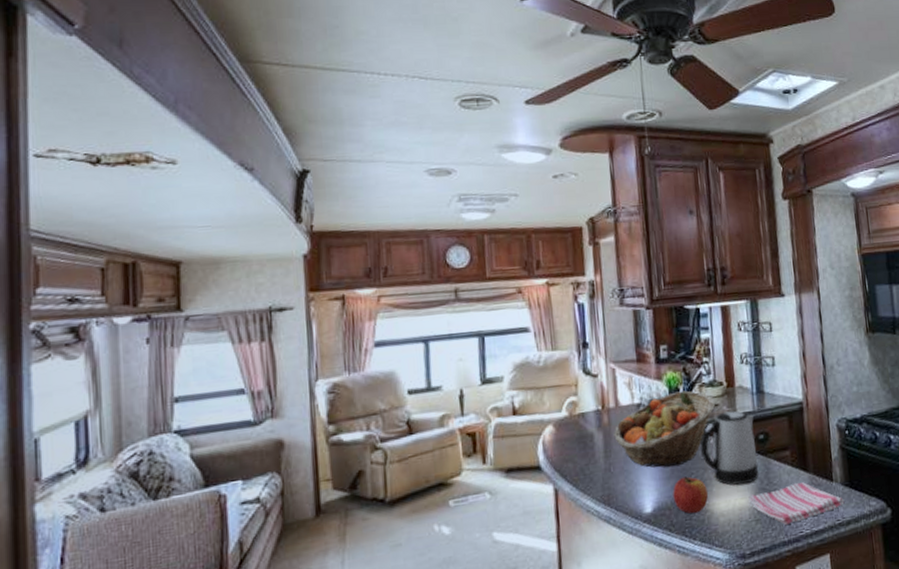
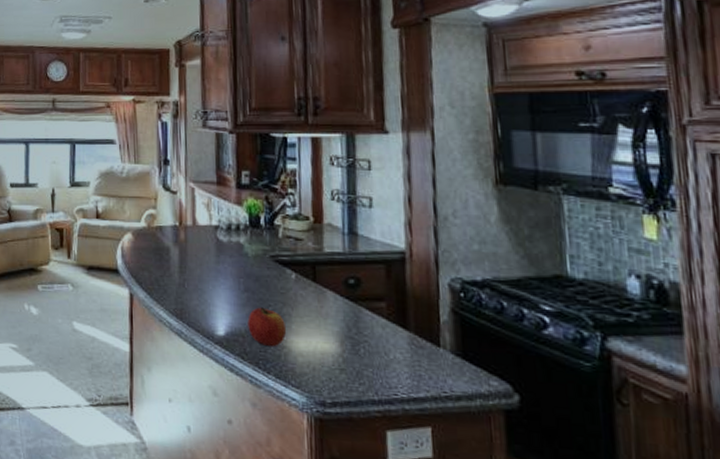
fruit basket: present [614,390,716,468] -> none [190,219,300,295]
kettle: present [700,411,759,485] -> none [279,248,347,329]
dish towel: present [748,482,845,526] -> none [332,339,455,384]

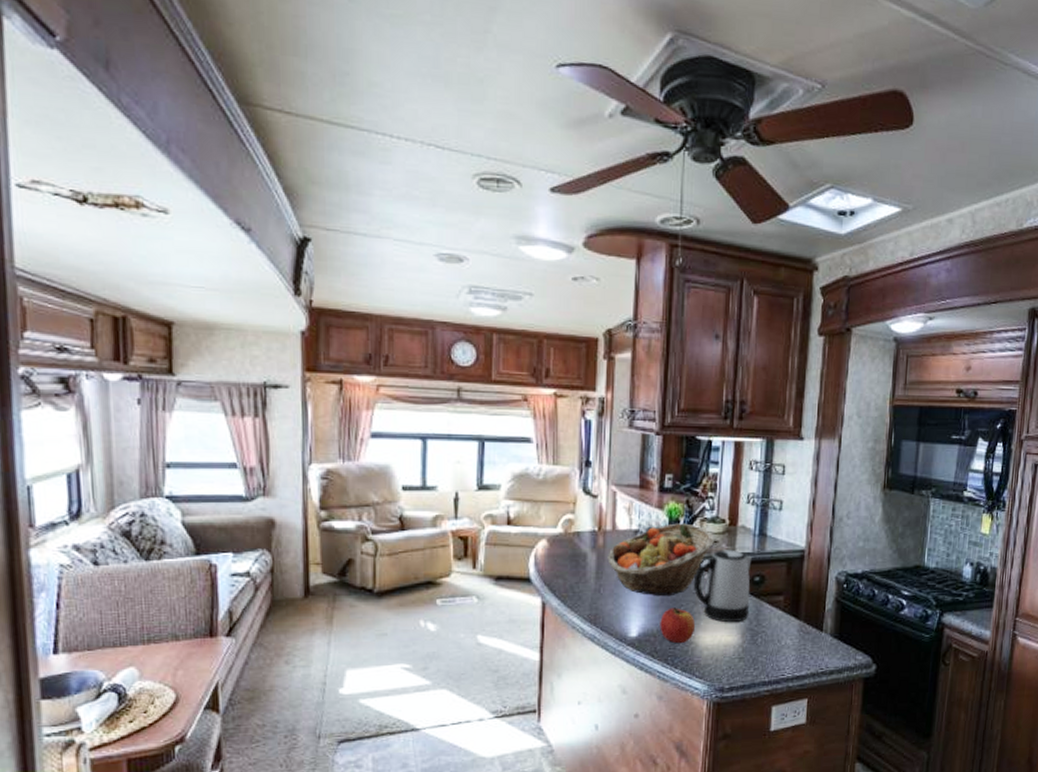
fruit basket: none [190,219,300,295] -> present [607,523,715,597]
kettle: none [279,248,347,329] -> present [693,550,752,623]

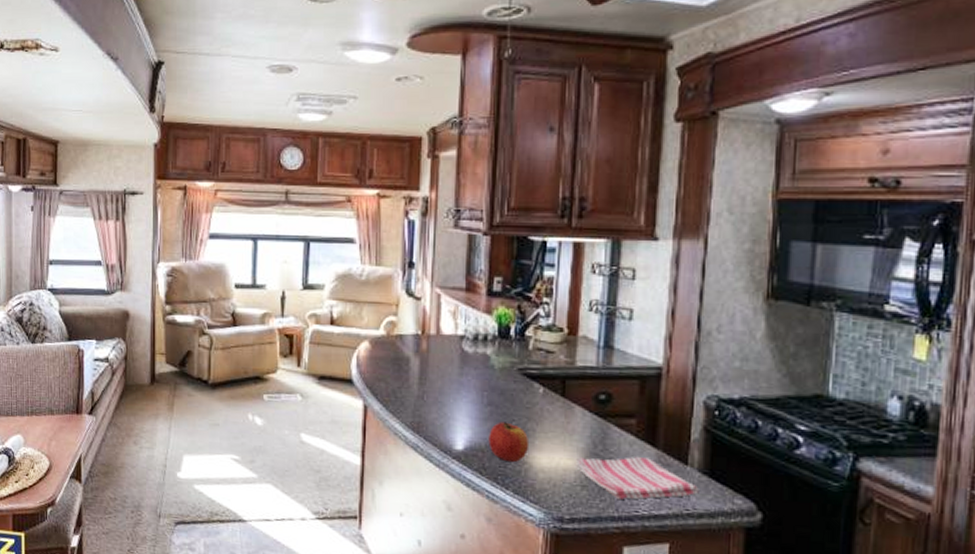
fruit basket: present [607,523,715,597] -> none [431,330,552,410]
kettle: present [693,550,752,623] -> none [526,361,596,445]
dish towel: none [735,629,831,667] -> present [576,457,699,500]

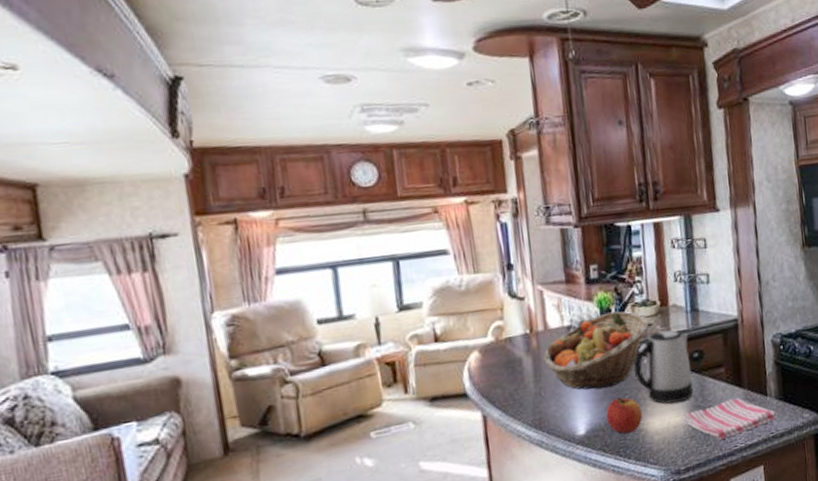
fruit basket: none [431,330,552,410] -> present [543,311,649,390]
kettle: none [526,361,596,445] -> present [633,330,694,404]

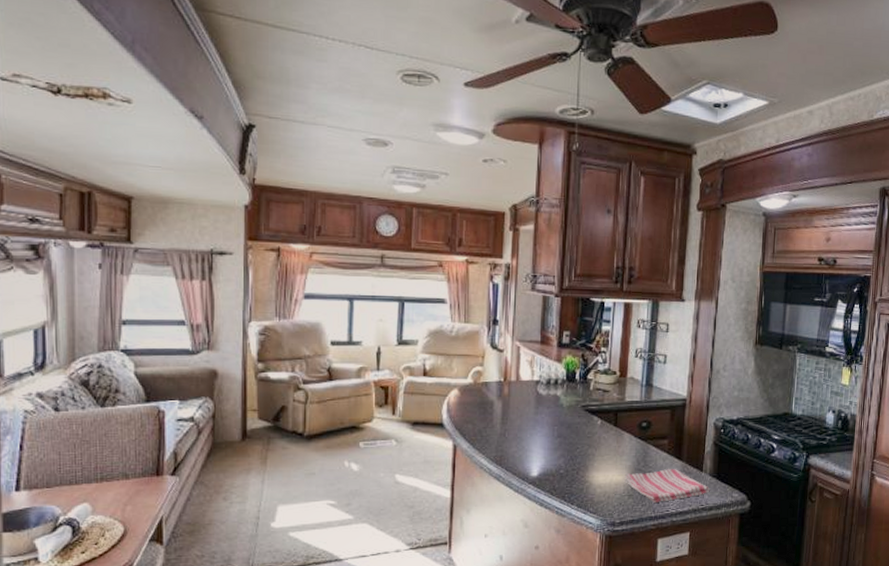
fruit basket: present [543,311,649,390] -> none [512,375,607,440]
apple: present [606,397,642,434] -> none [558,450,589,483]
kettle: present [633,330,694,404] -> none [588,398,640,464]

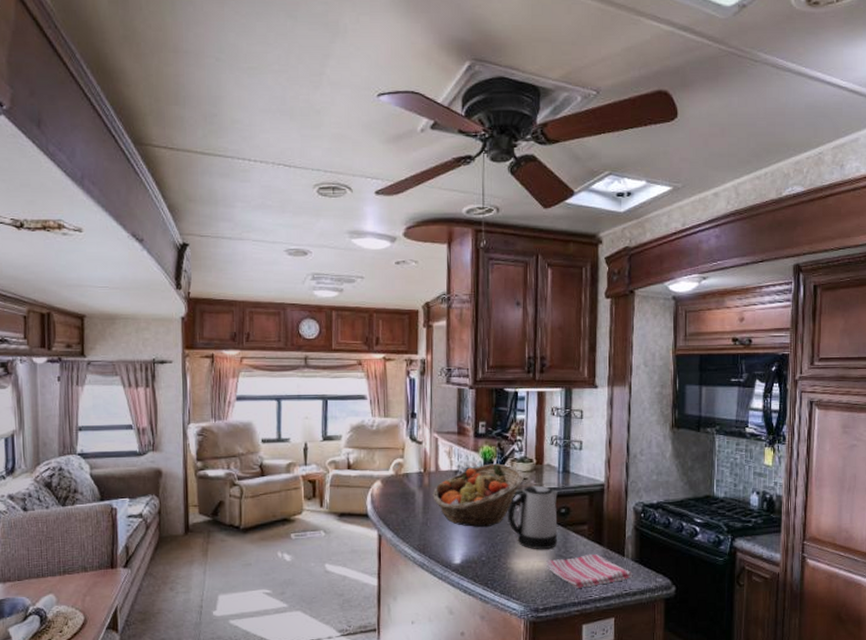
fruit basket: none [512,375,607,440] -> present [432,463,525,528]
kettle: none [588,398,640,464] -> present [507,485,558,550]

